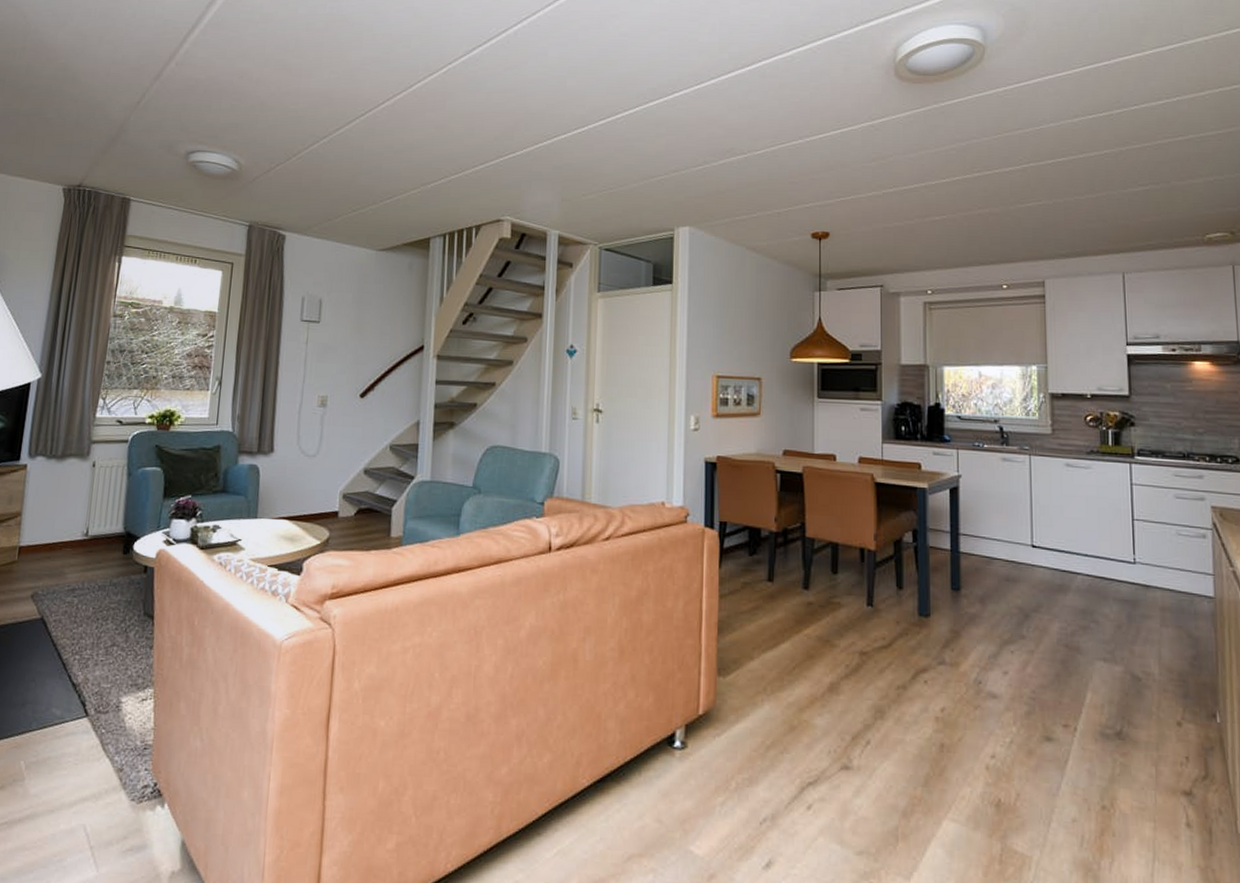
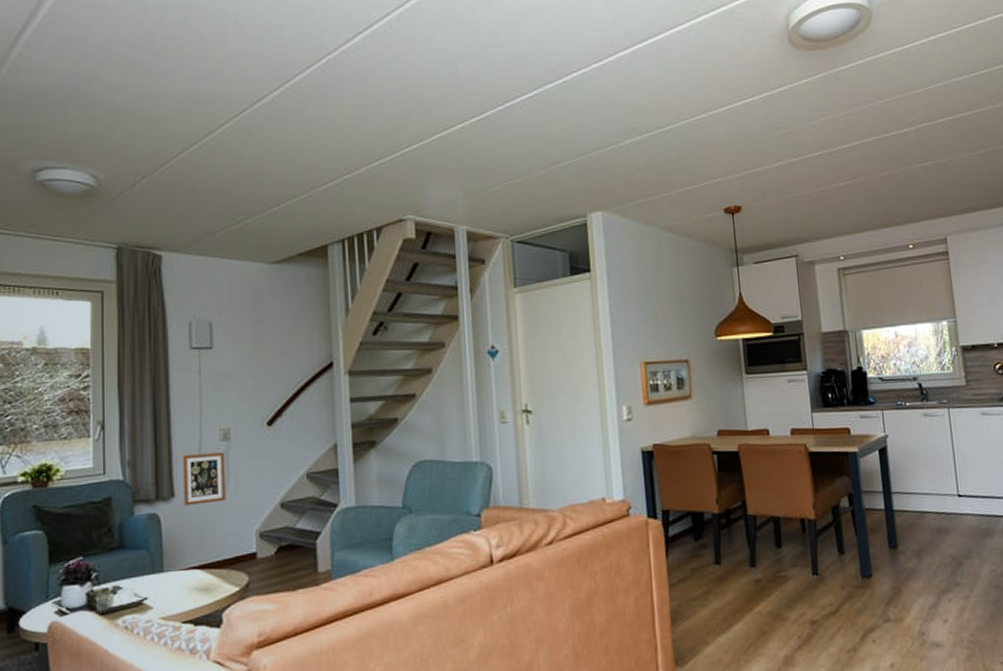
picture frame: none [281,415,321,462] -> present [183,451,226,507]

